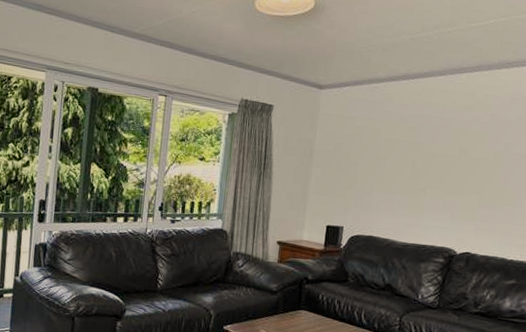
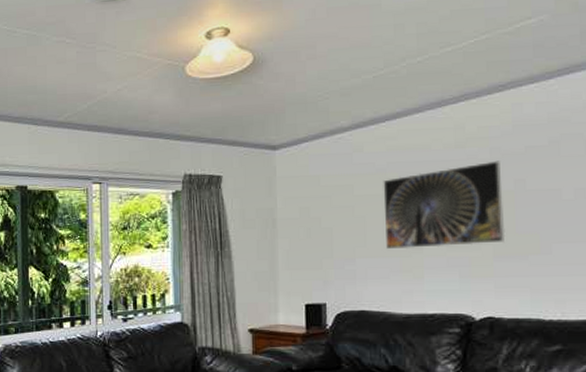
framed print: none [398,125,497,193] -> present [383,160,506,250]

